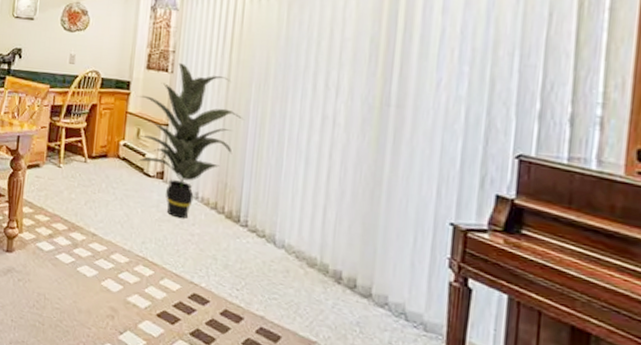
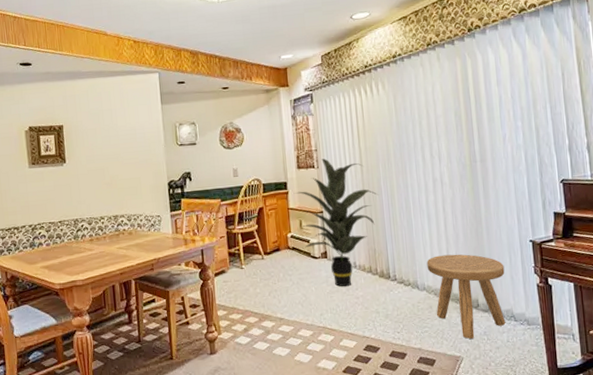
stool: none [292,210,404,325] -> present [426,254,506,339]

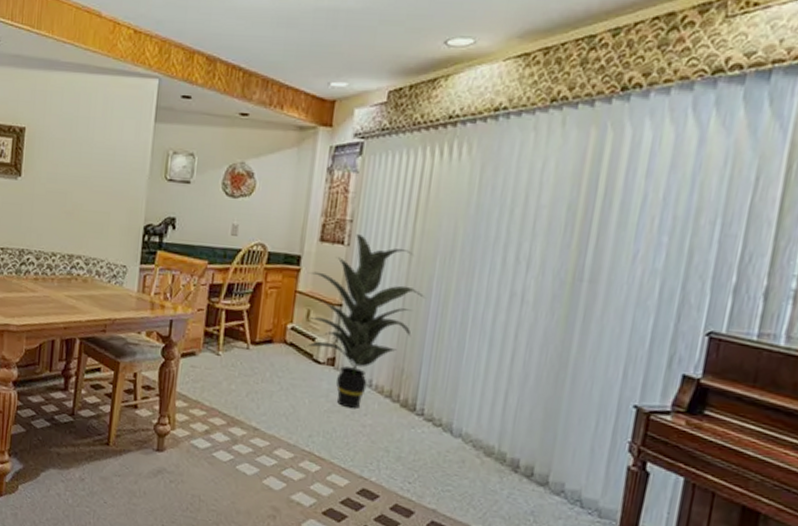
stool: present [426,254,506,339] -> none [468,396,585,515]

